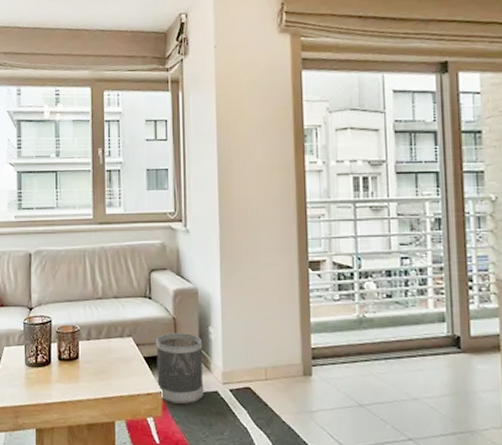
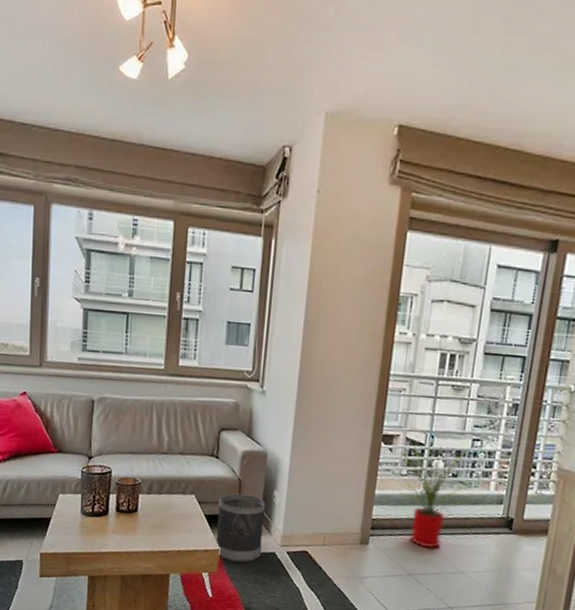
house plant: none [330,267,410,375] -> present [399,446,477,549]

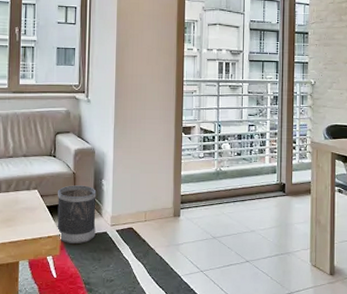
house plant: present [399,446,477,549] -> none [198,132,254,214]

